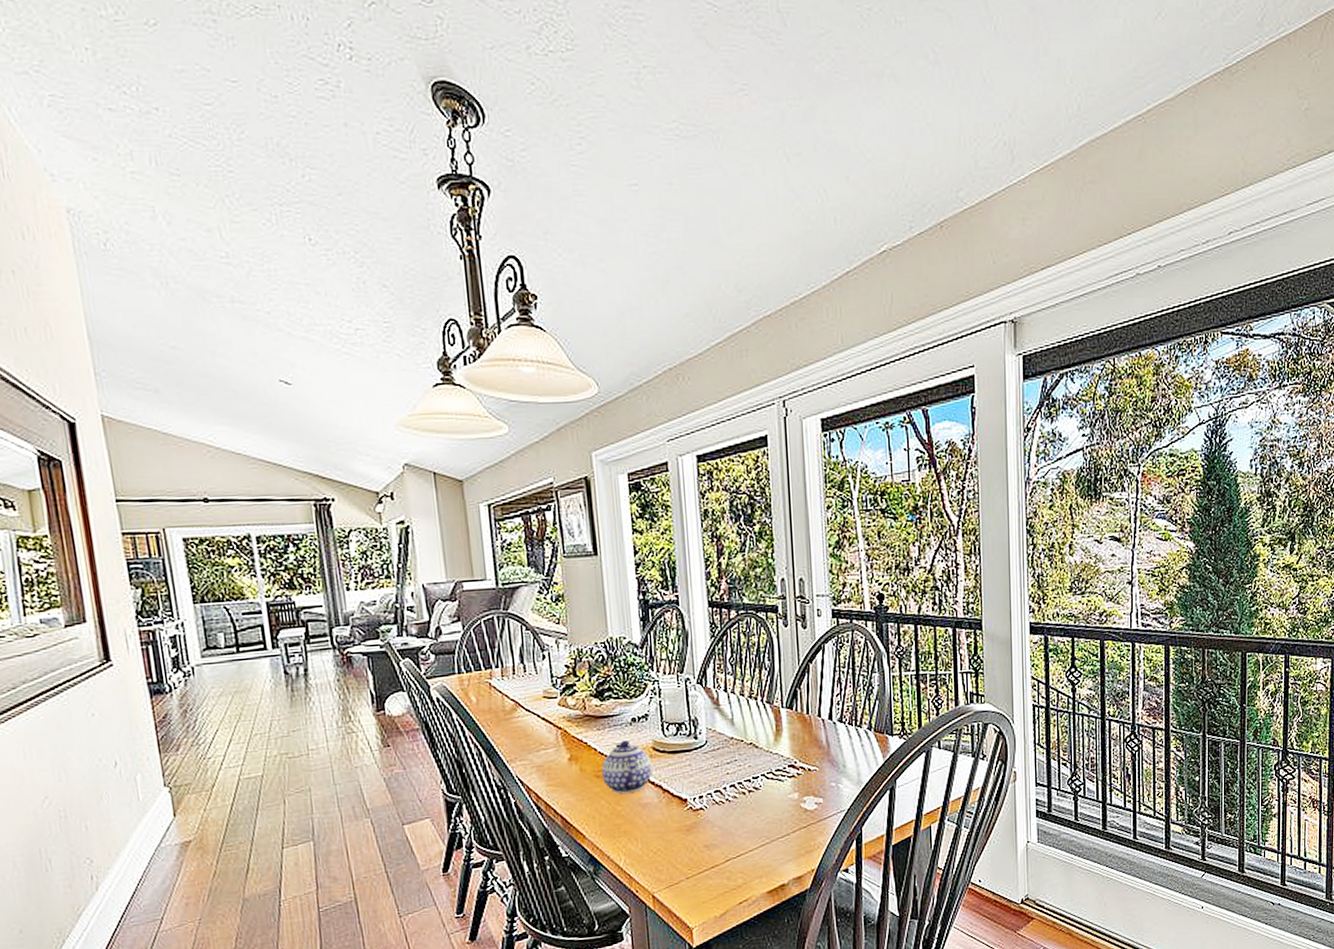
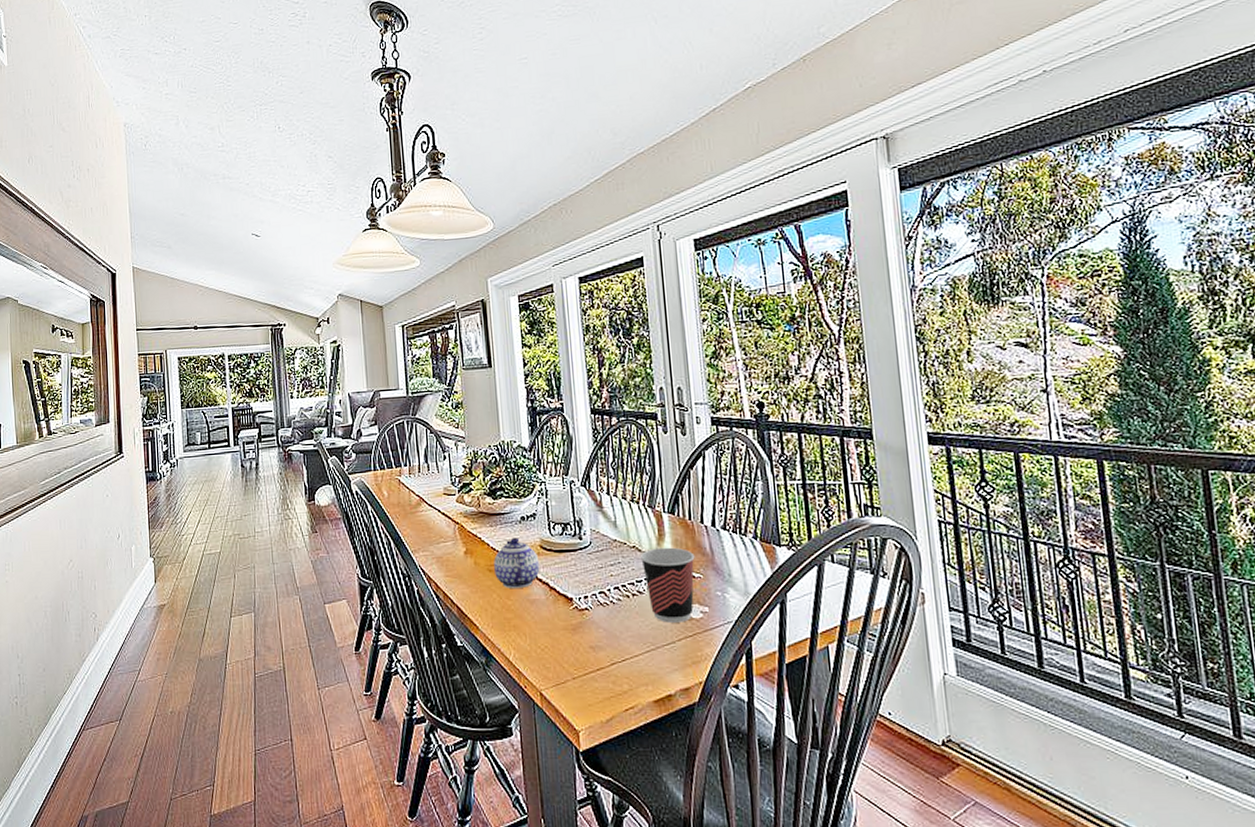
cup: none [756,742,811,816] -> present [639,547,695,623]

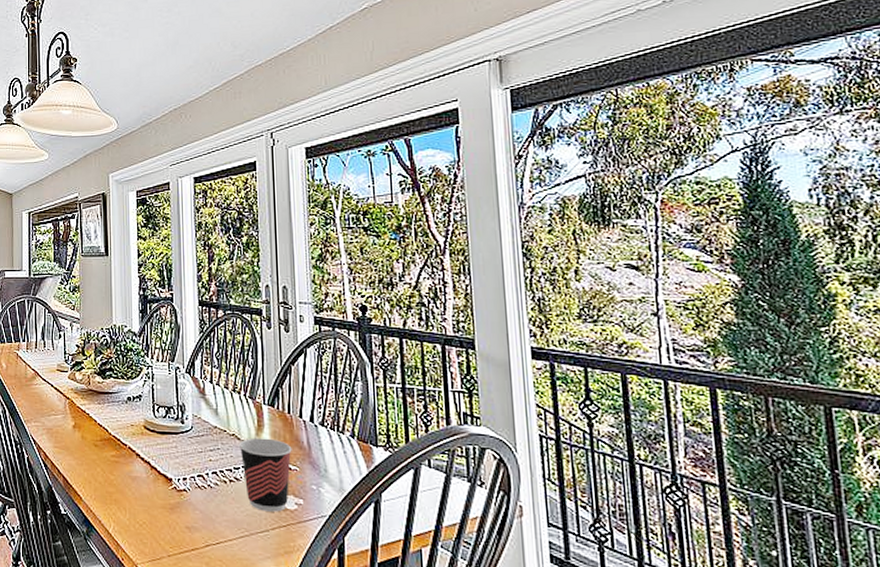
teapot: present [494,537,540,589] -> none [100,416,143,465]

